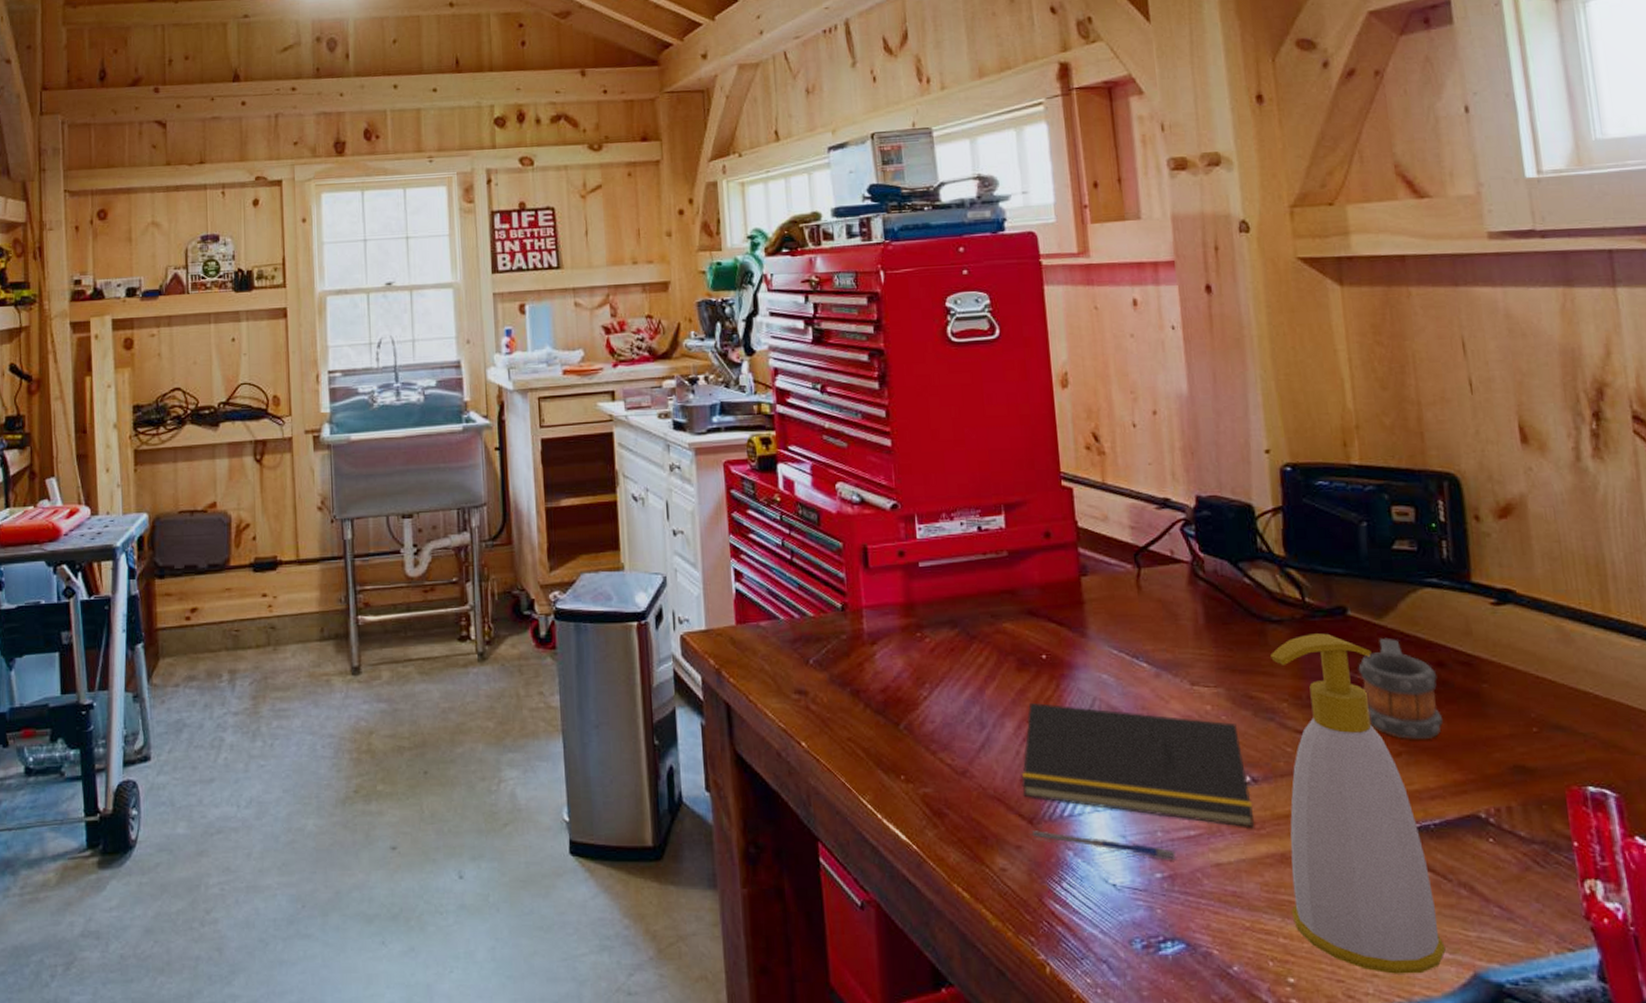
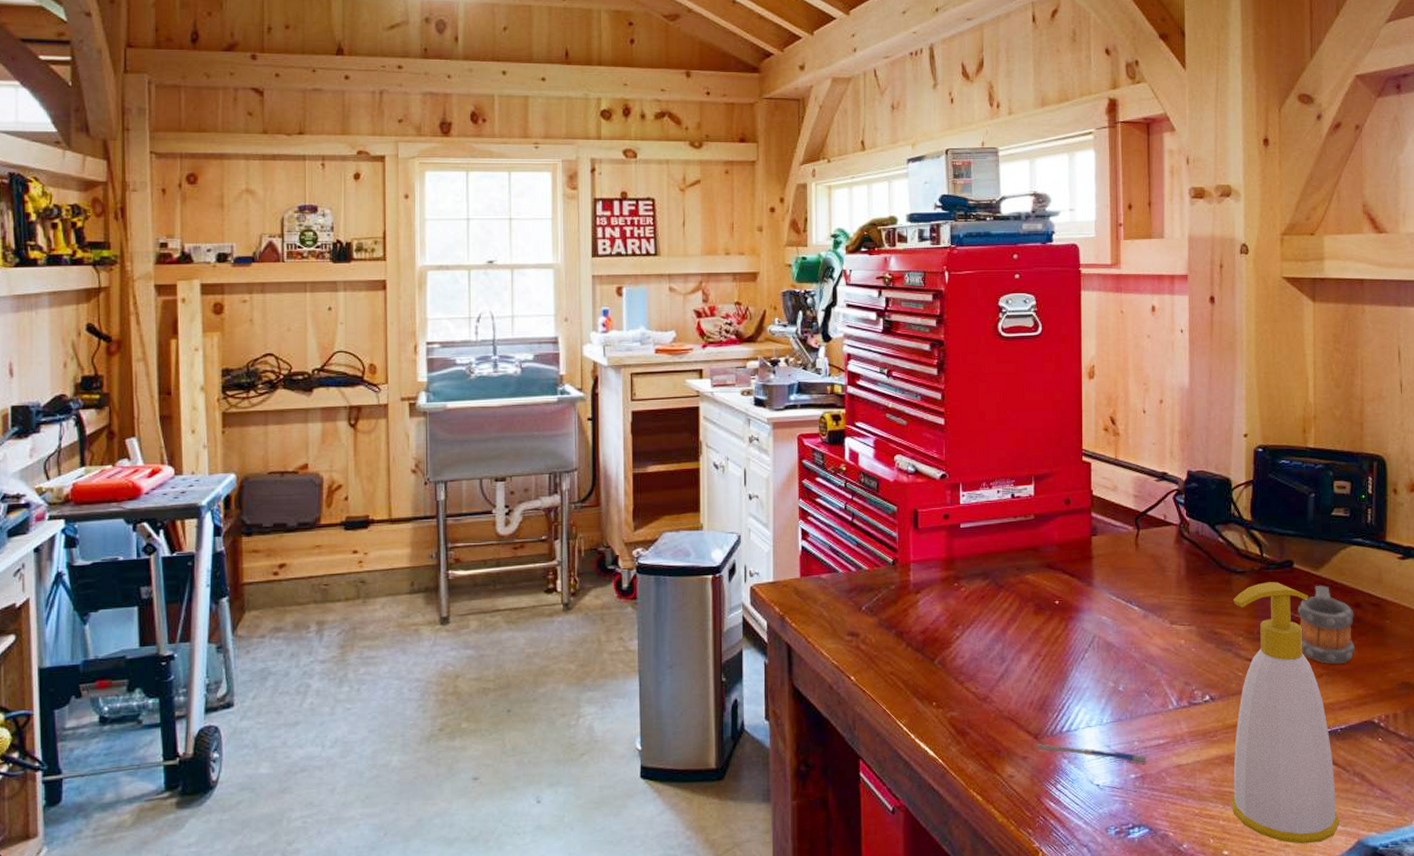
notepad: present [1022,702,1254,827] -> none [1031,640,1209,736]

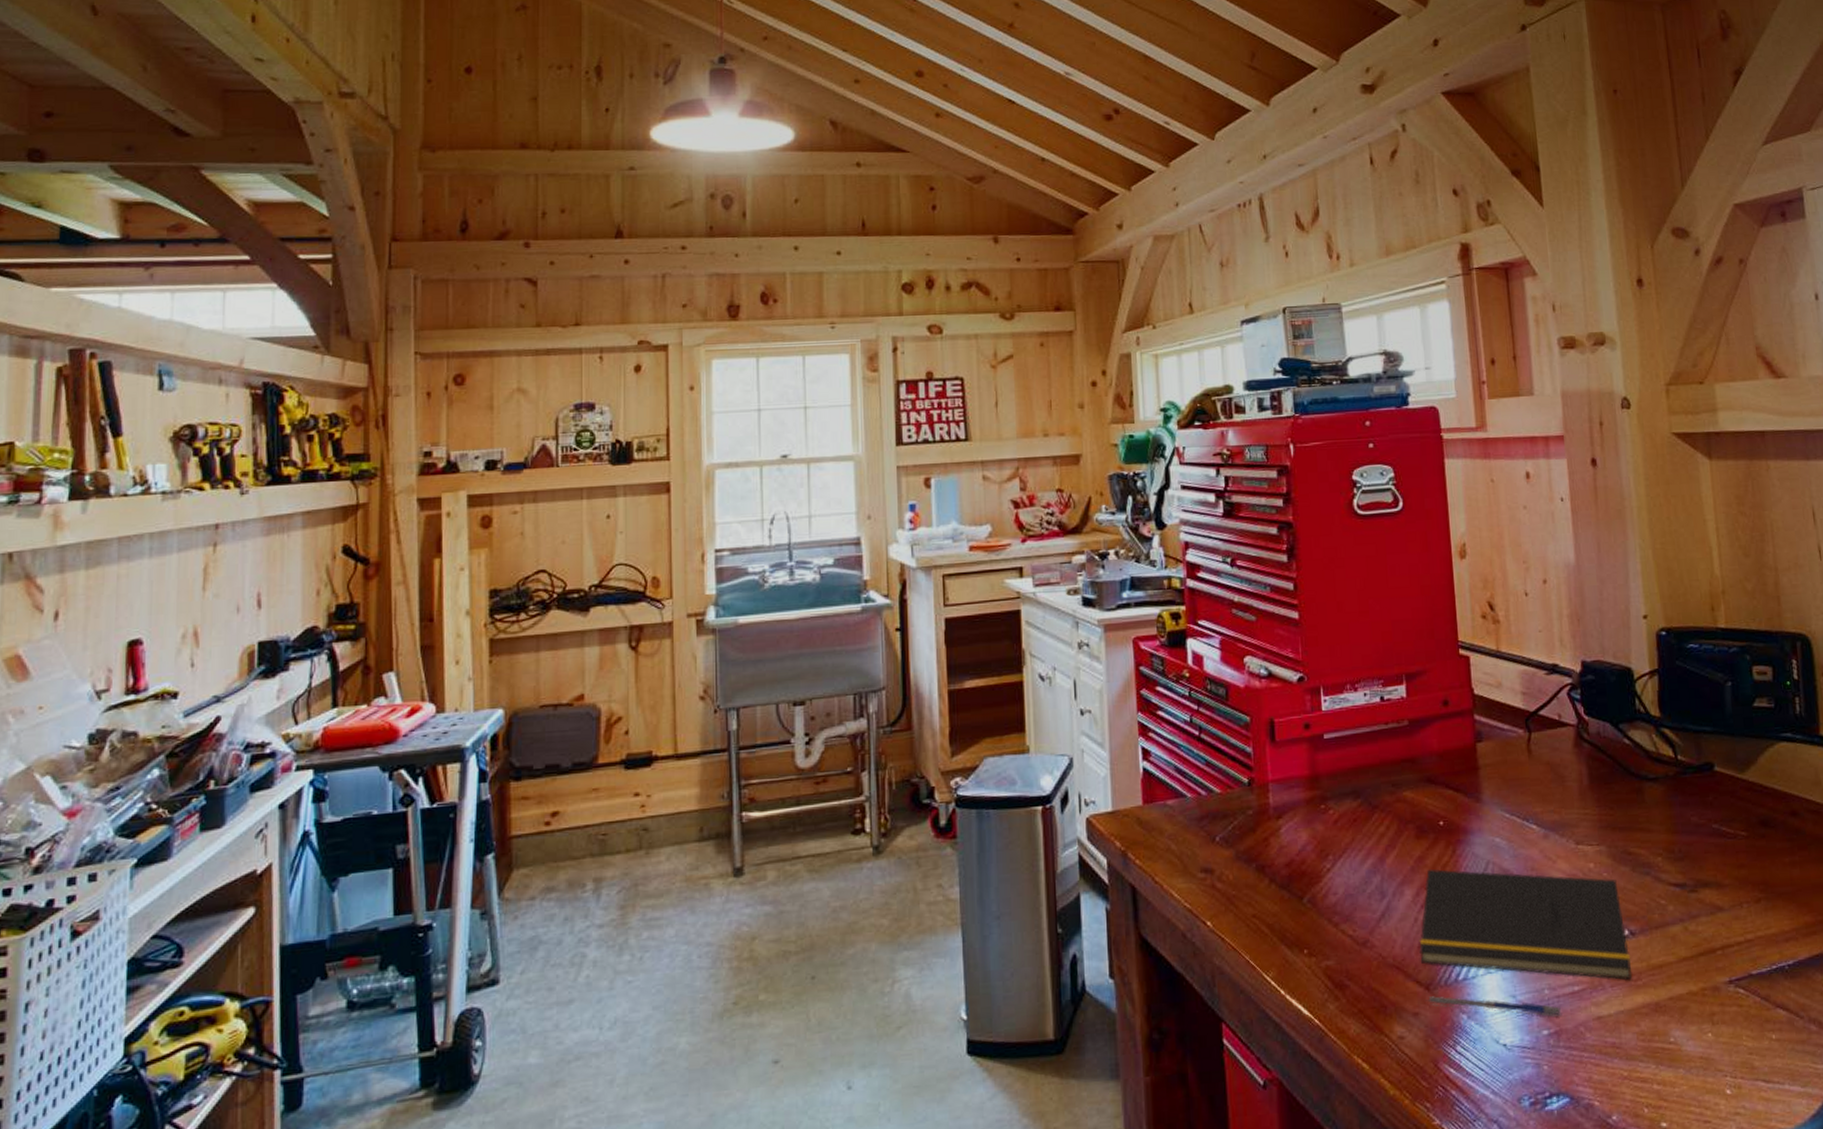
notepad: none [1031,640,1209,736] -> present [1419,869,1632,980]
soap bottle: present [1230,582,1339,844] -> none [1647,789,1798,1111]
mug: present [1297,585,1356,665] -> none [1723,790,1797,886]

